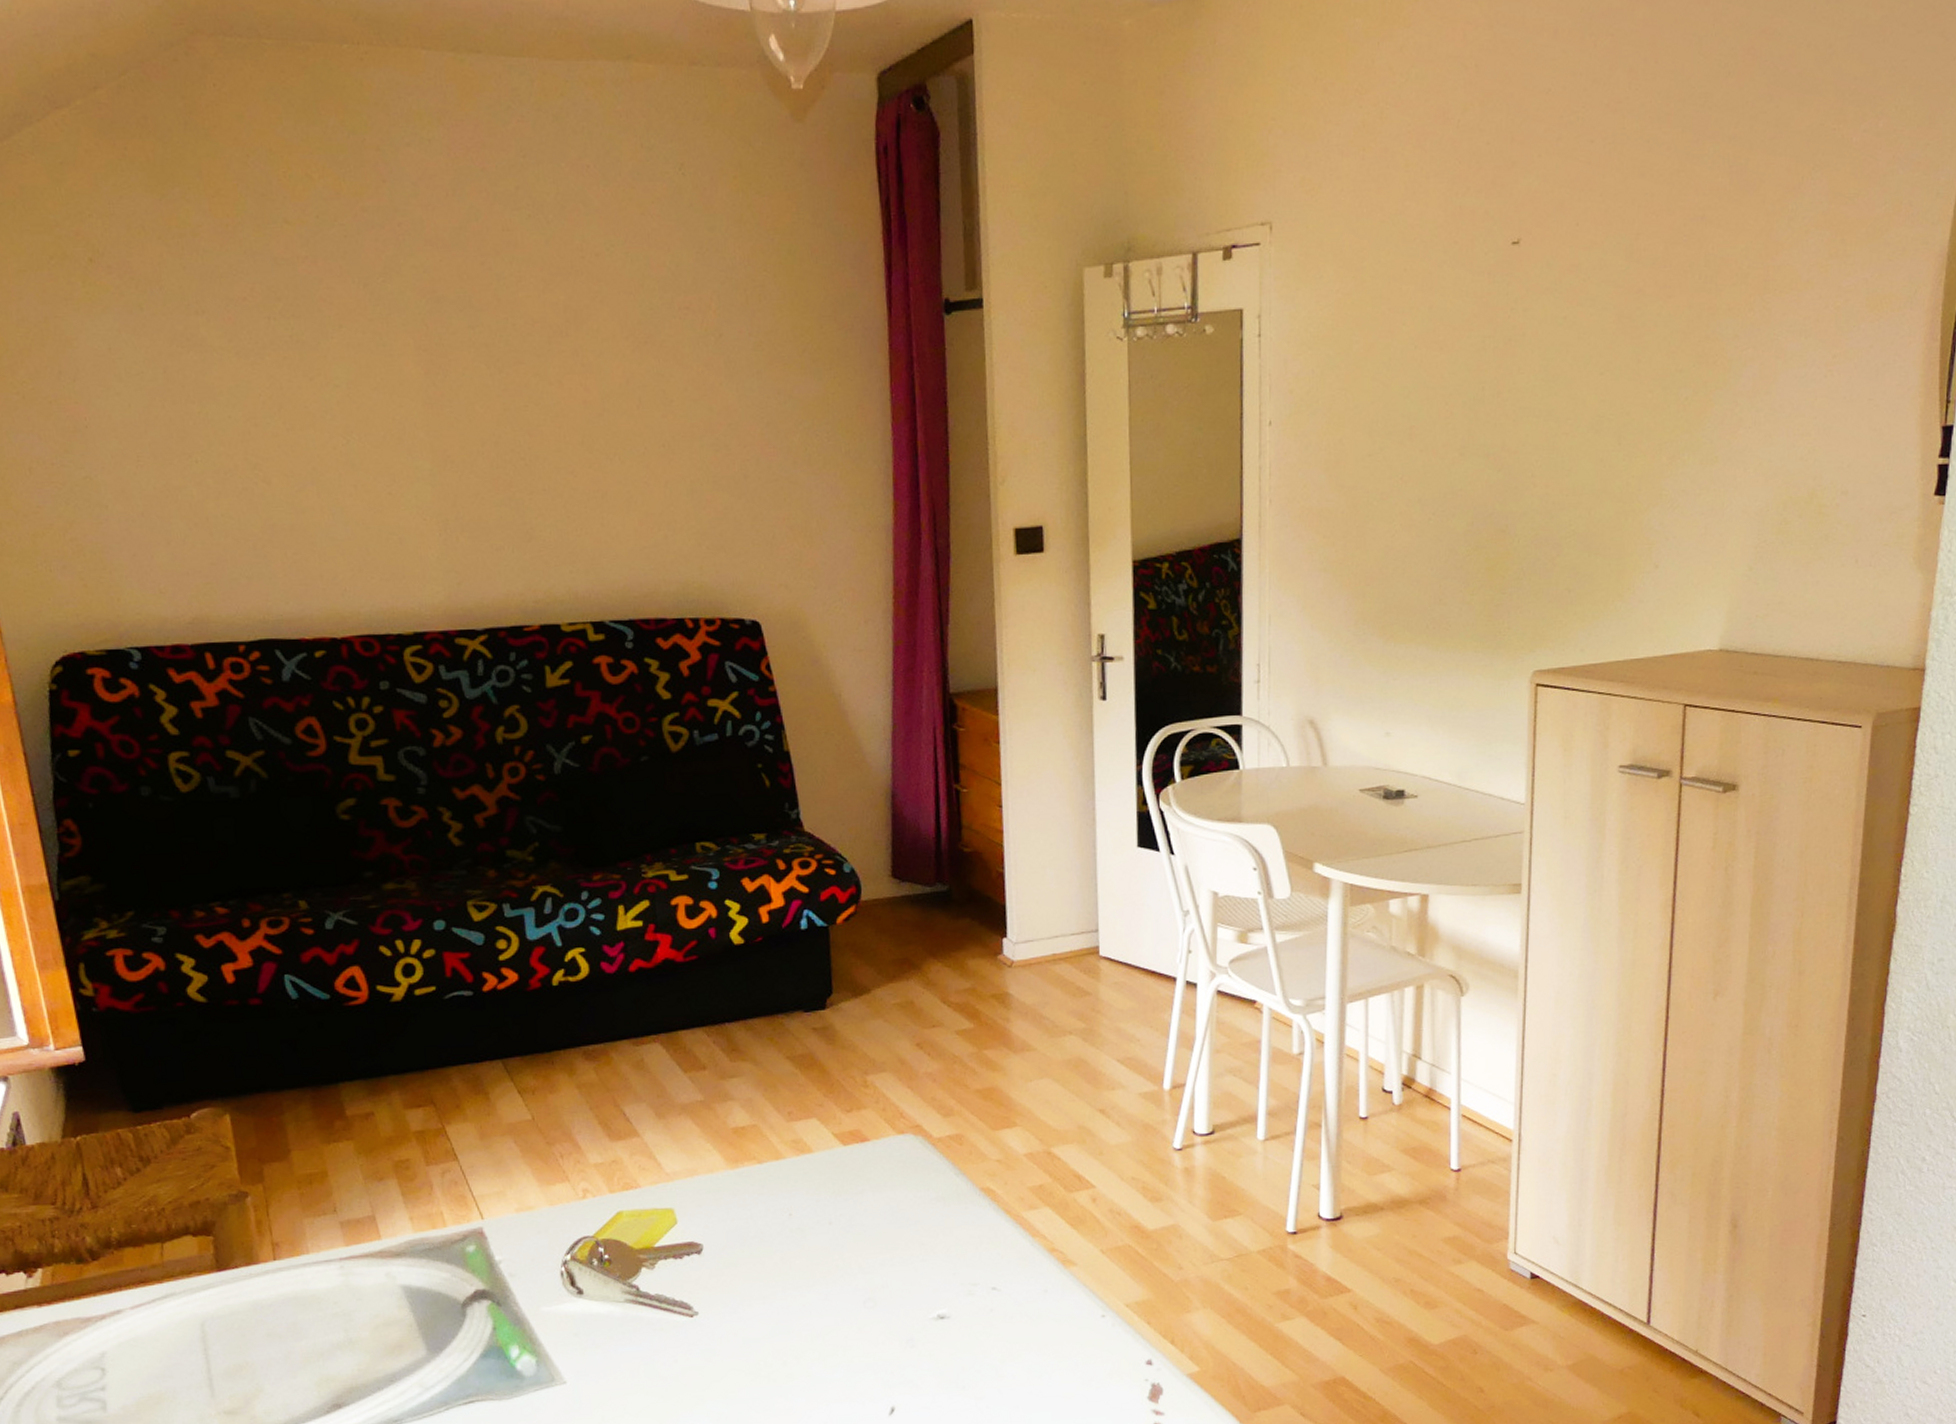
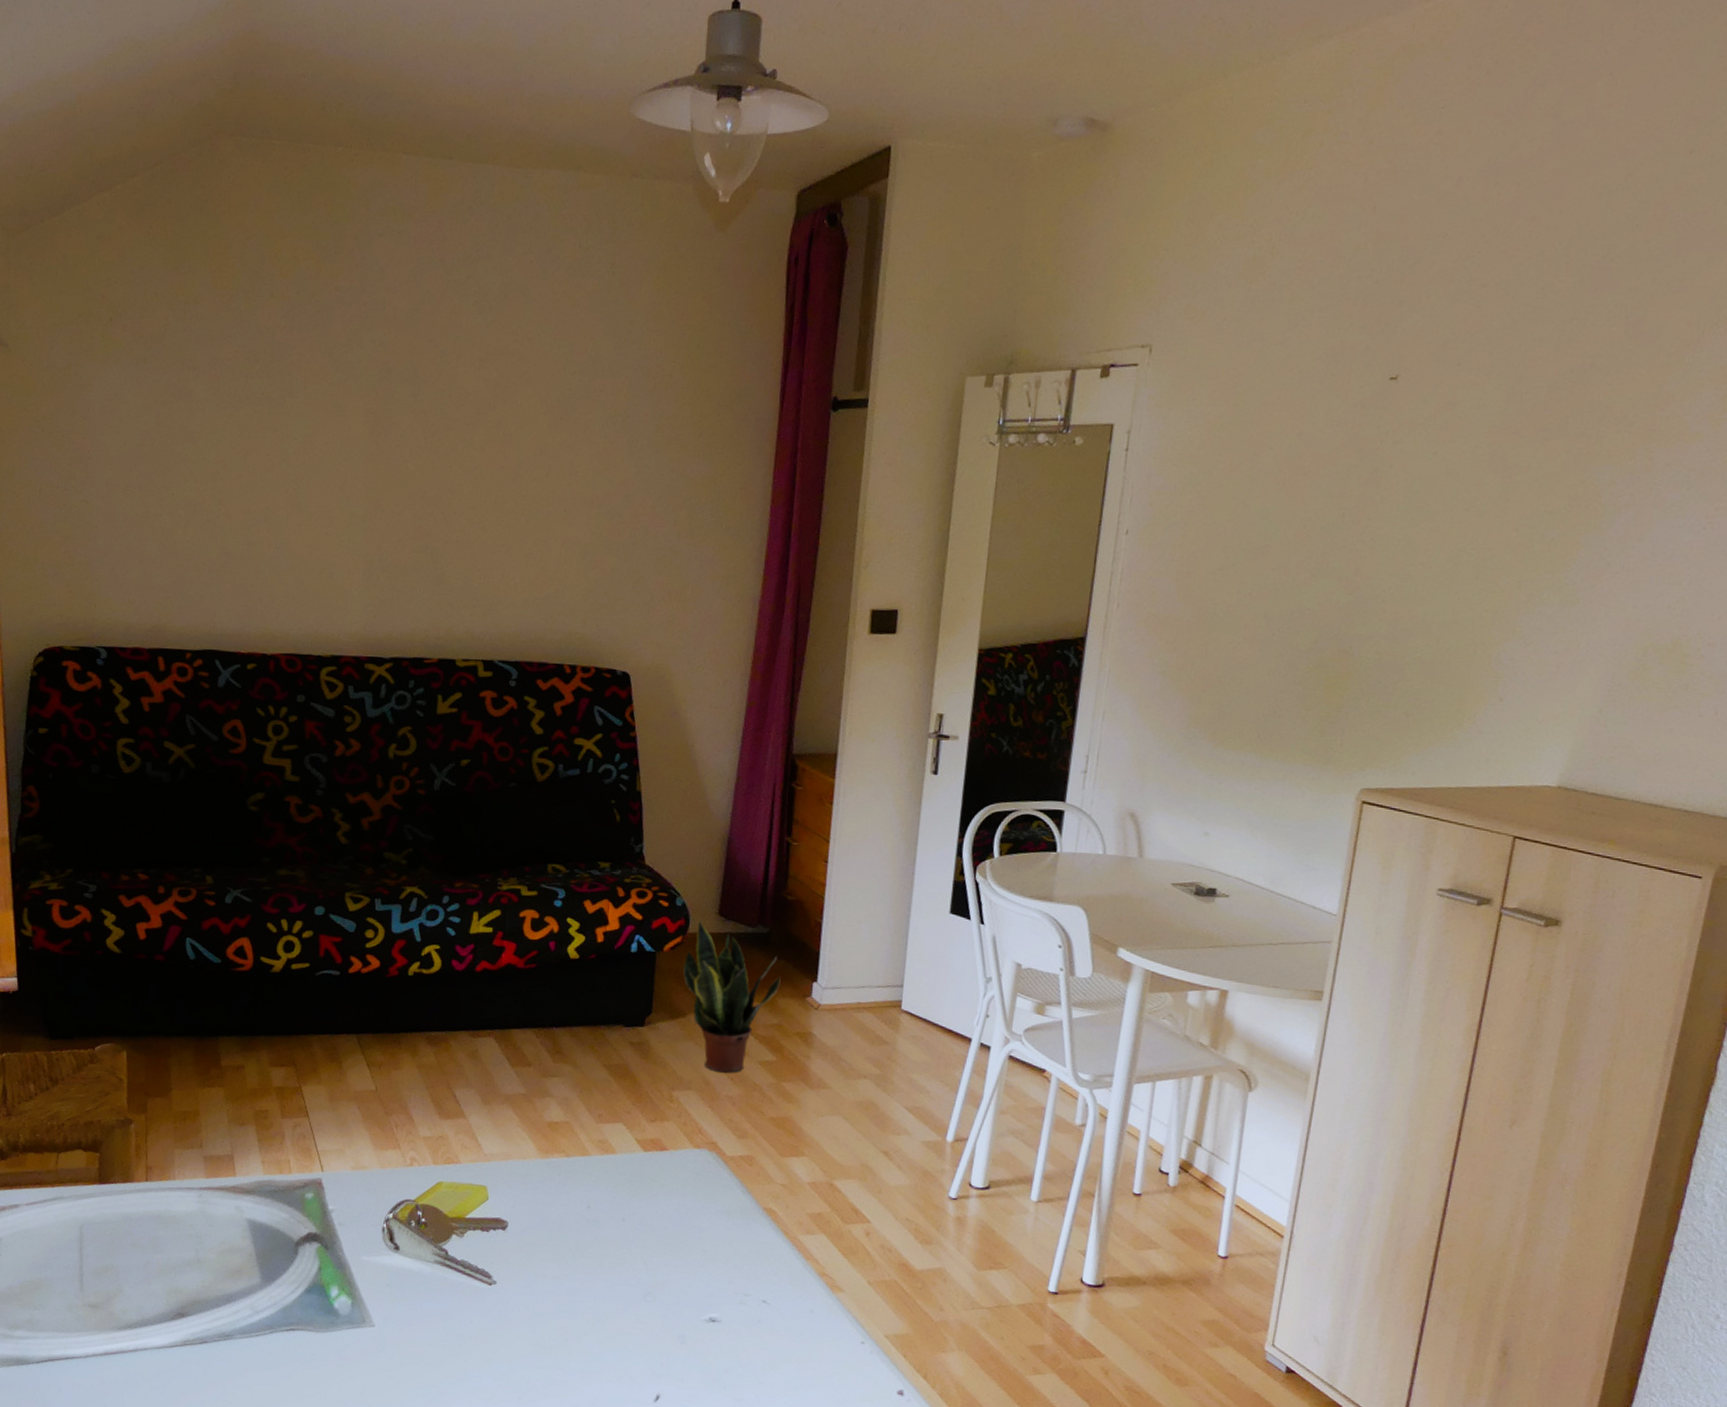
potted plant: none [861,886,968,1048] -> present [683,920,781,1073]

